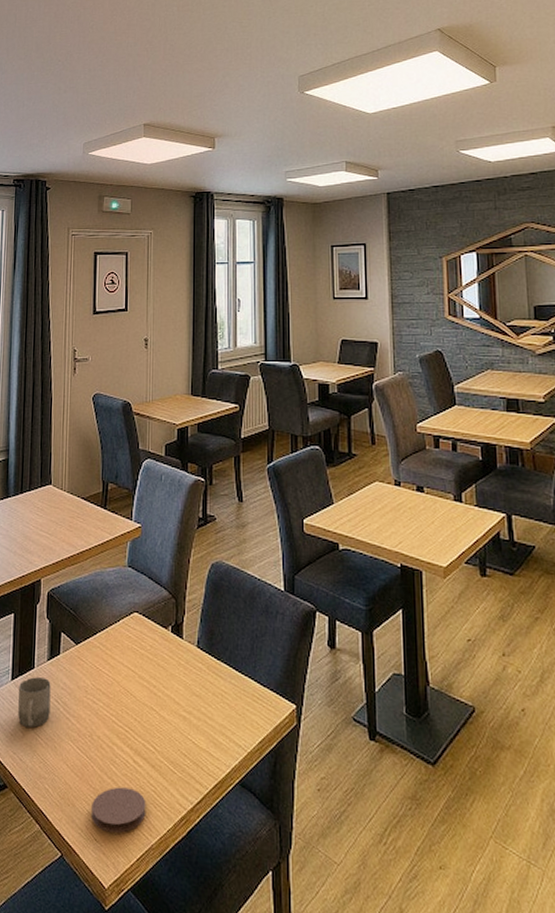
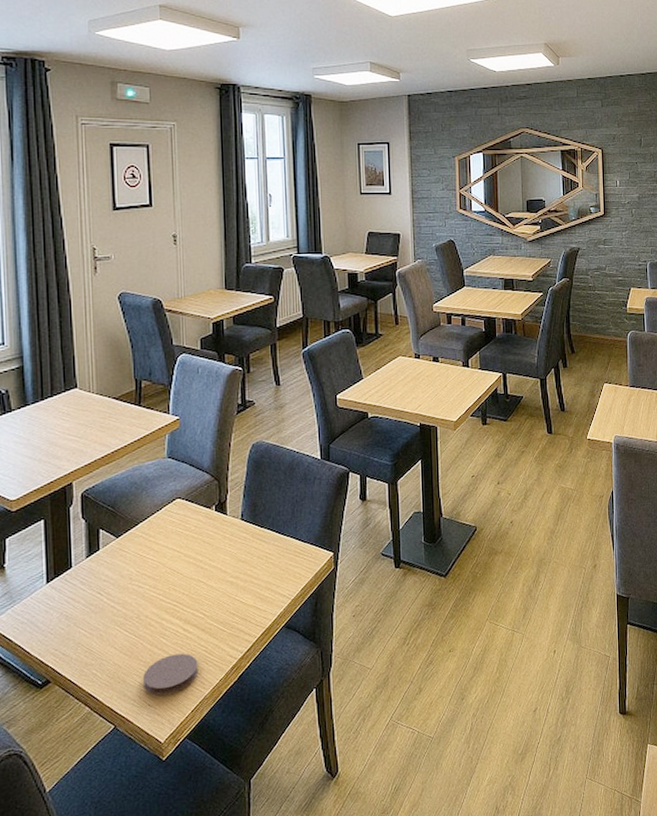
cup: present [18,677,51,728] -> none [55,574,93,624]

